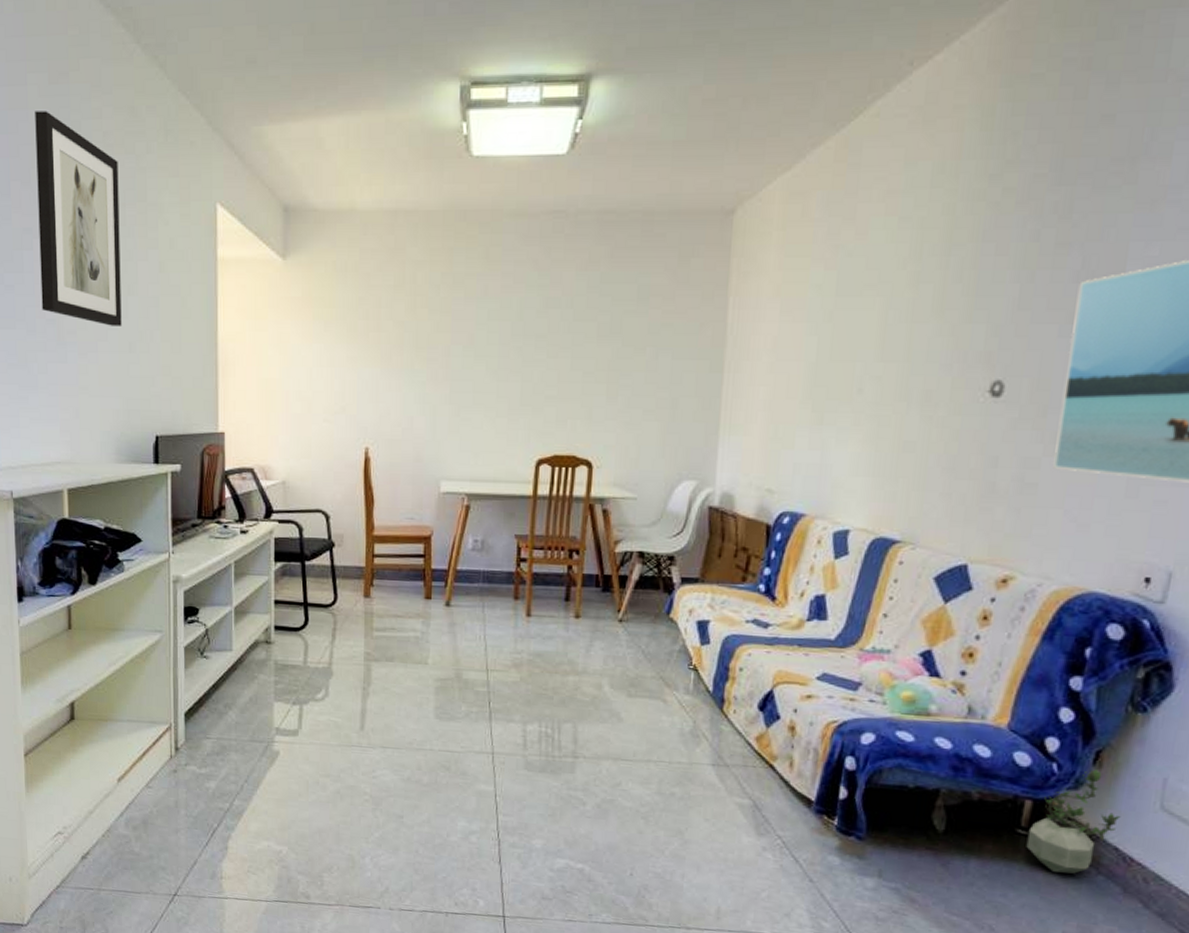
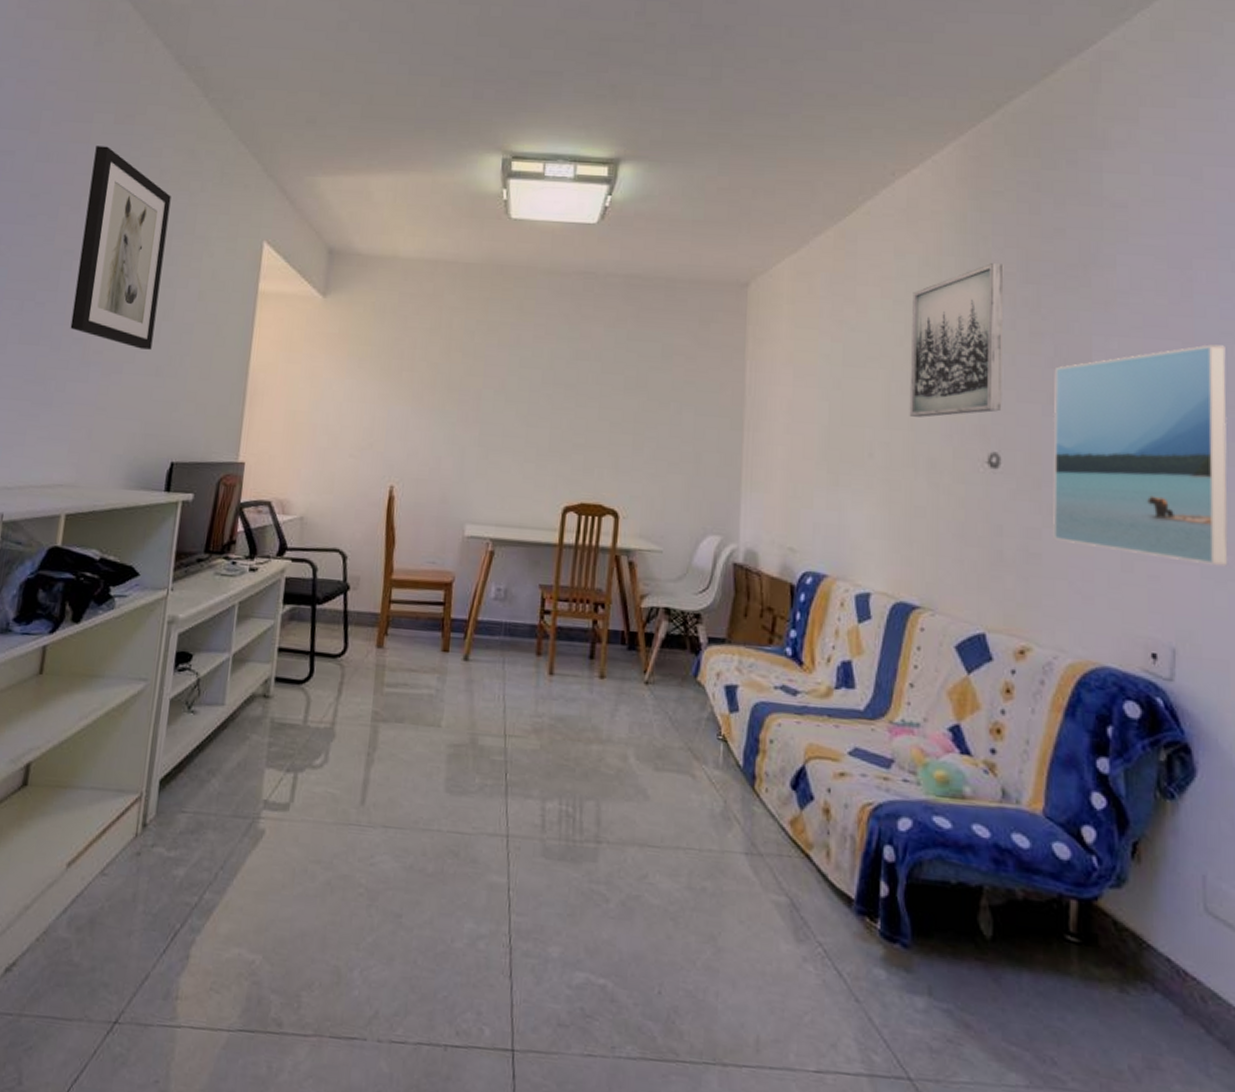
wall art: none [906,164,1035,347] -> present [909,263,1004,418]
potted plant: present [1026,769,1121,874] -> none [1077,864,1167,991]

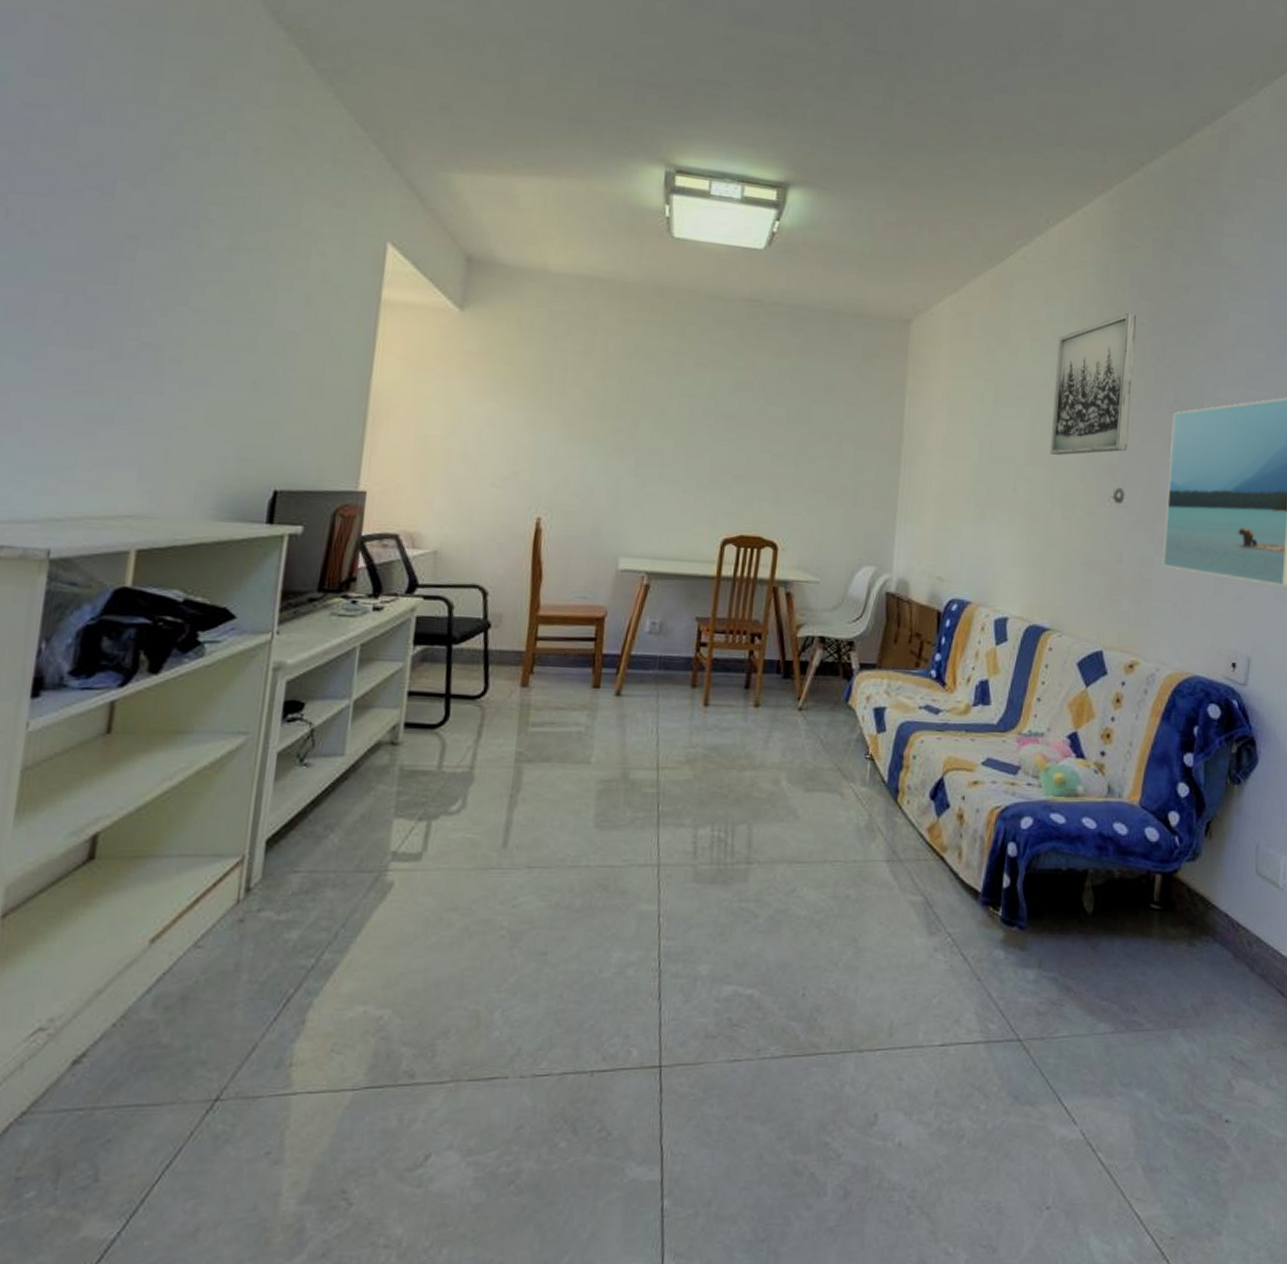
wall art: present [70,146,171,350] -> none [136,110,269,361]

